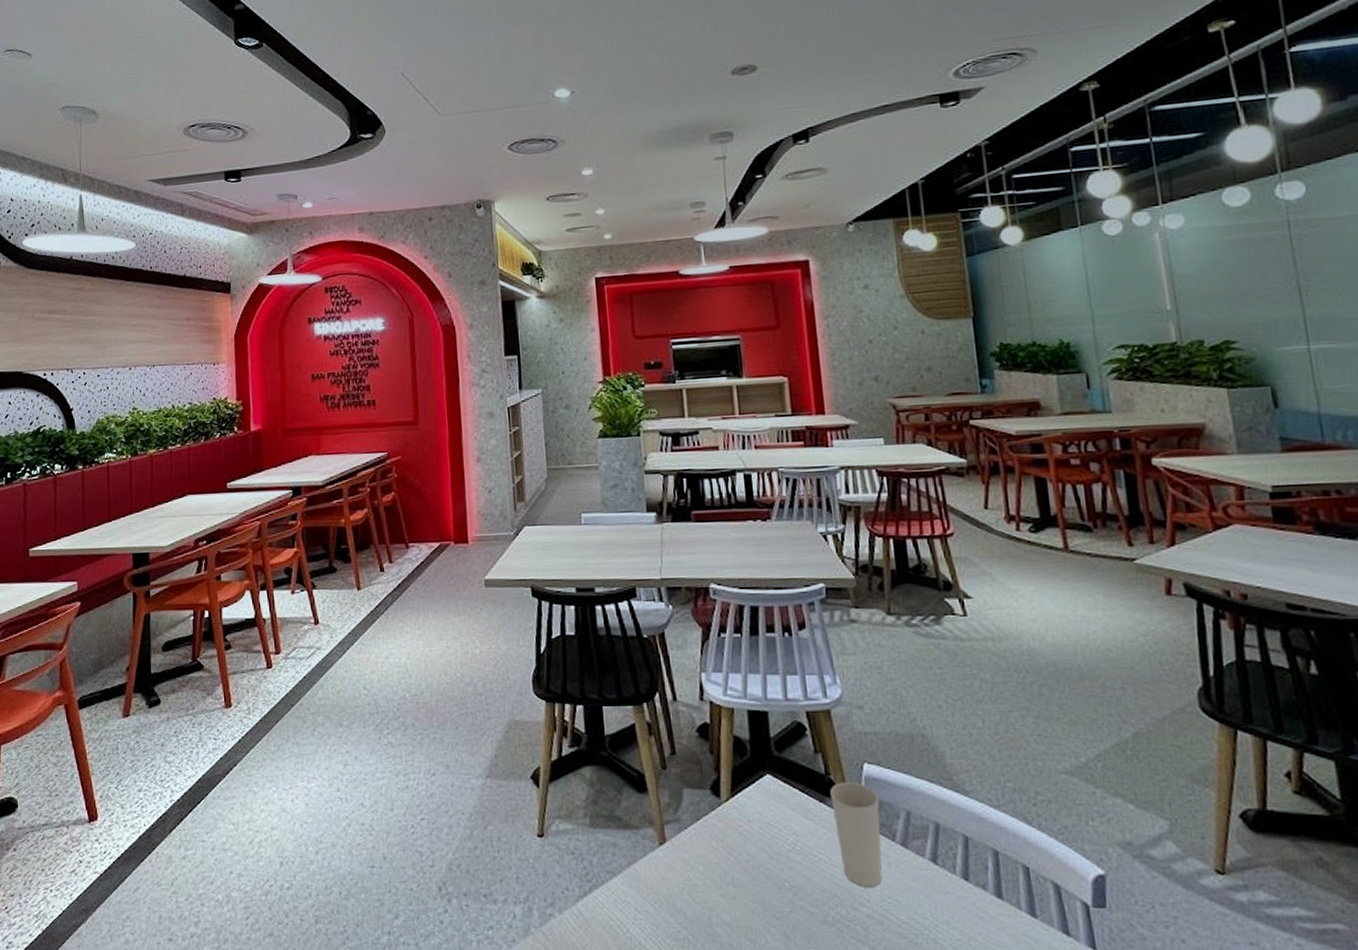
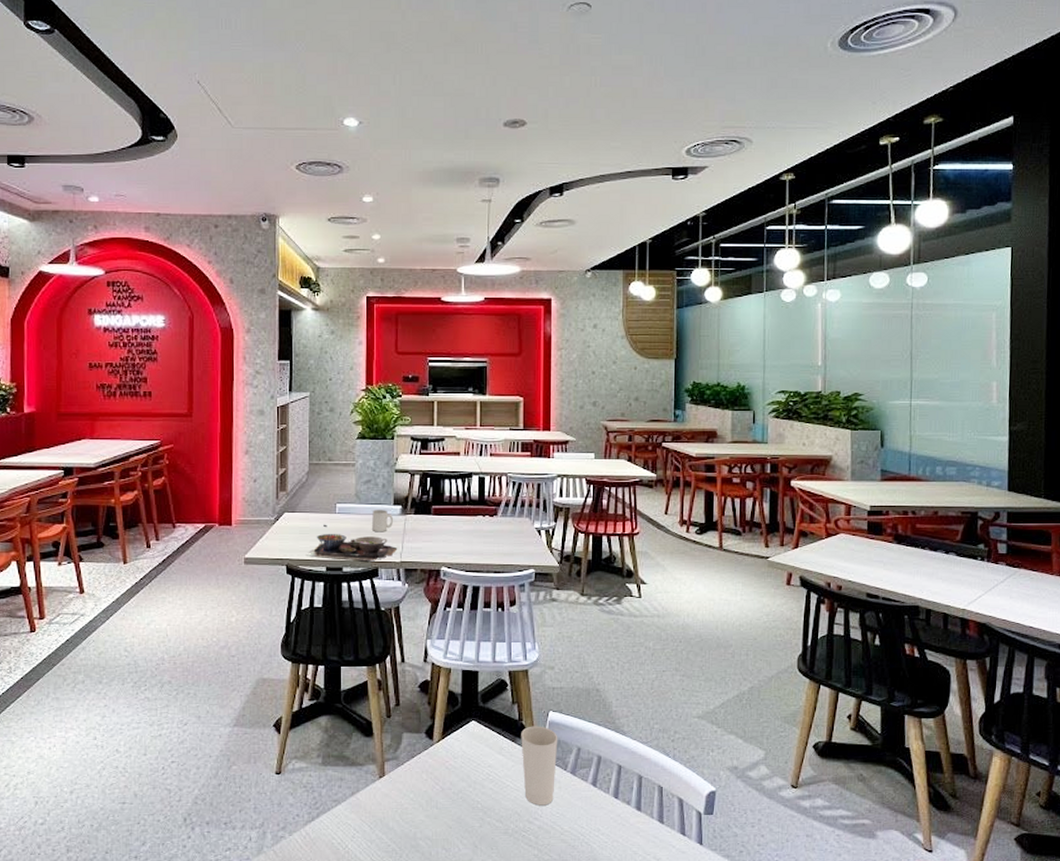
food tray: none [552,537,656,580] -> present [306,524,398,562]
cup: none [623,518,649,545] -> present [372,510,394,533]

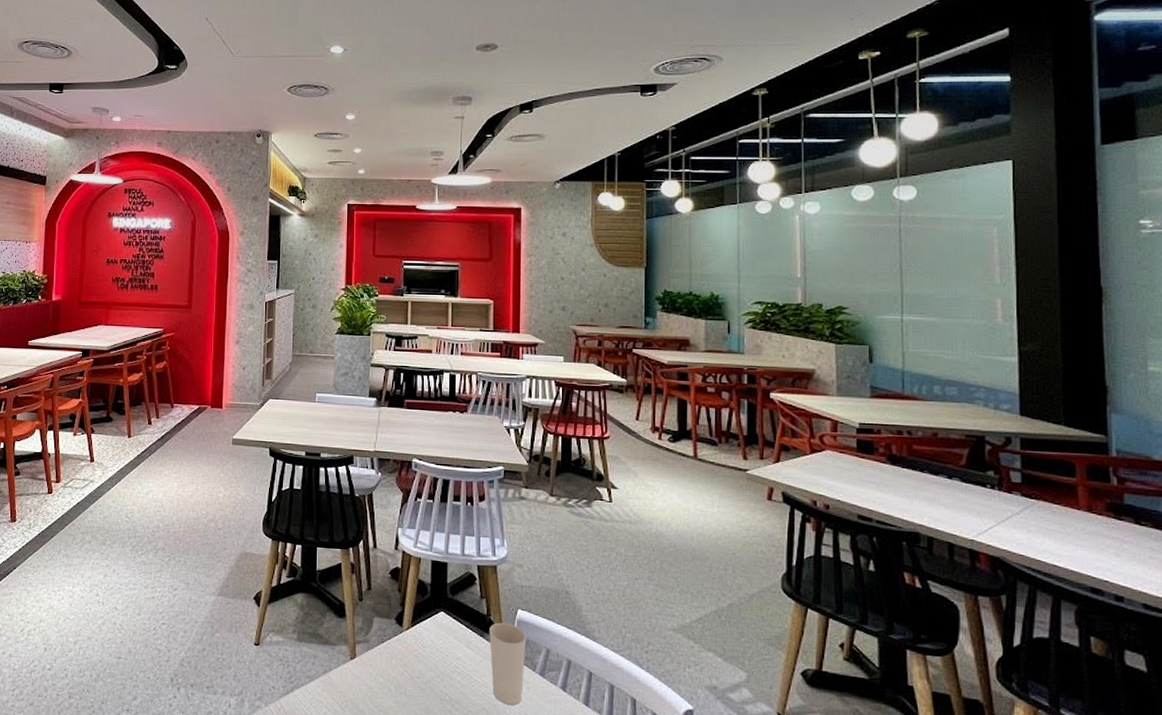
food tray: present [306,524,398,562] -> none [287,411,372,449]
cup: present [372,510,394,533] -> none [349,401,369,422]

